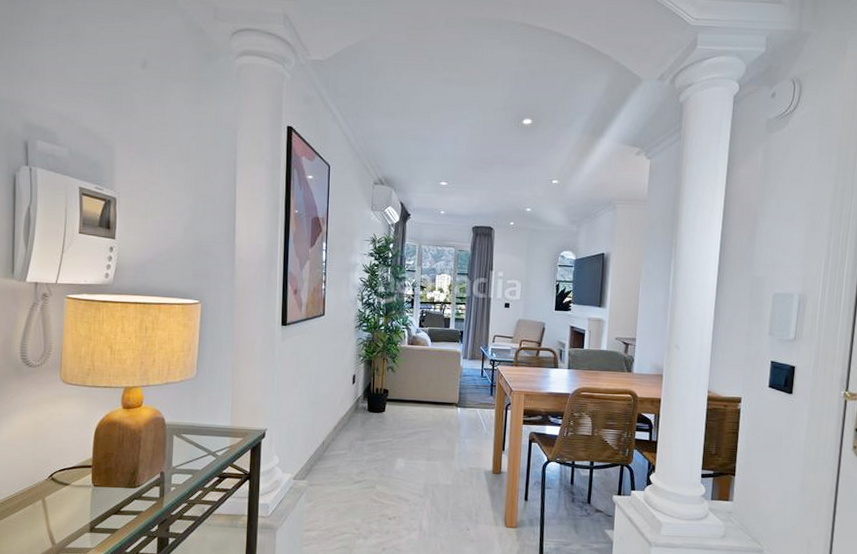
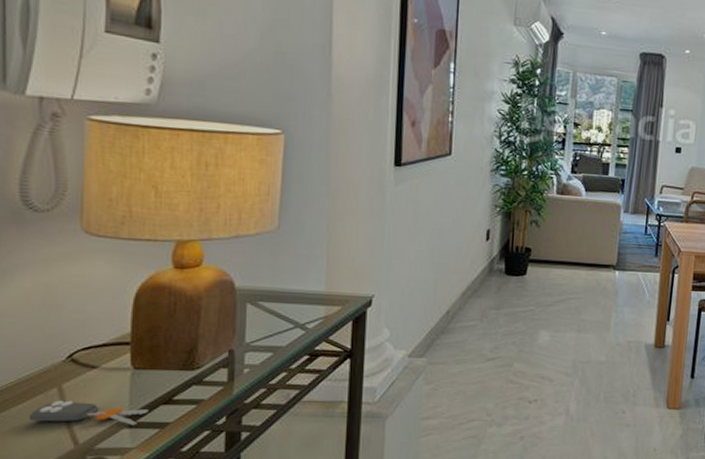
key chain: none [22,509,103,531] -> present [28,400,148,426]

